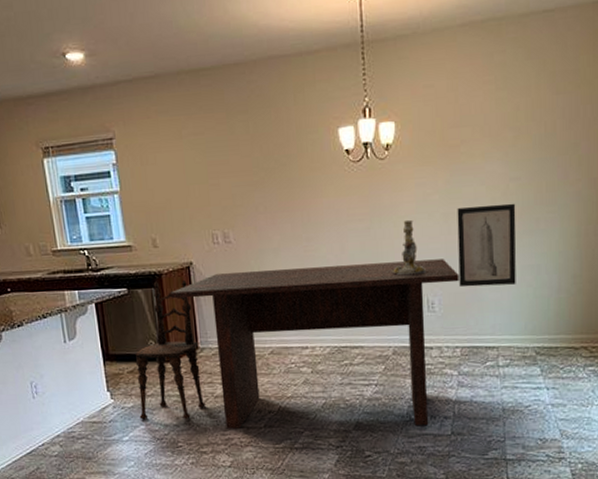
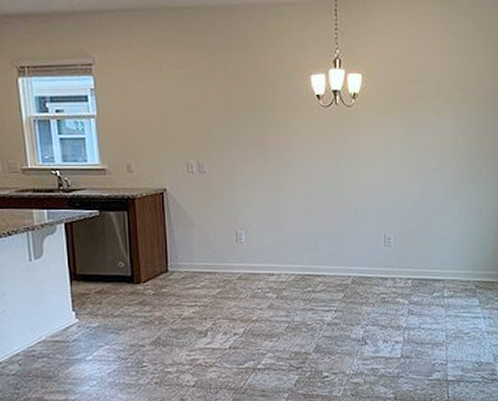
dining chair: present [135,280,206,420] -> none [103,205,172,340]
dining table: present [170,259,459,429] -> none [142,199,413,350]
candlestick: present [391,219,427,276] -> none [353,162,385,212]
wall art: present [457,203,517,288] -> none [413,154,463,226]

